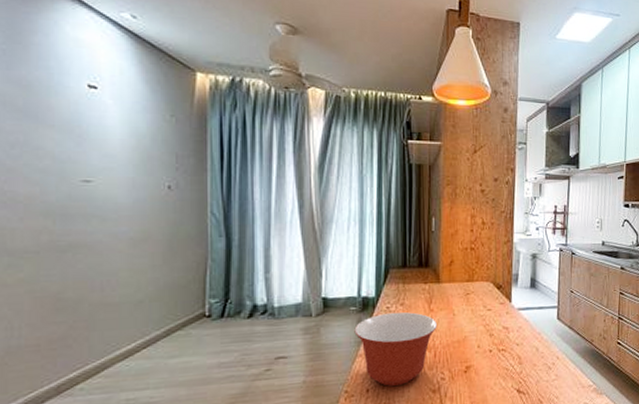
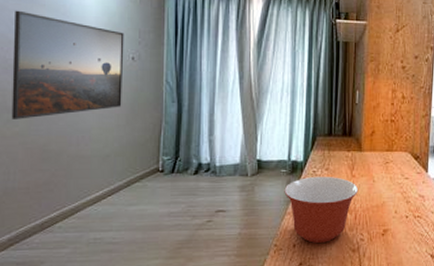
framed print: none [13,132,158,264] -> present [11,10,124,119]

